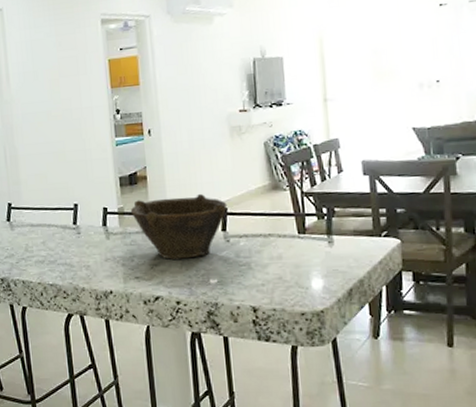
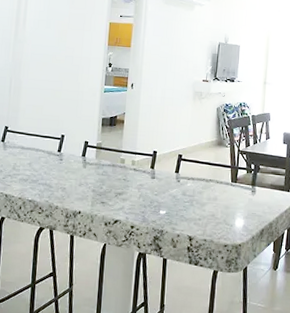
bowl: present [130,193,228,260] -> none [106,139,183,192]

